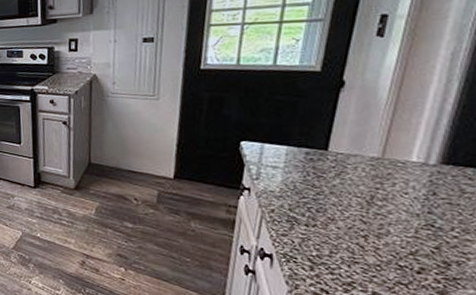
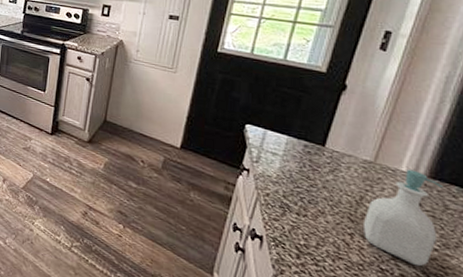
soap bottle: none [376,159,457,257] -> present [362,169,442,267]

